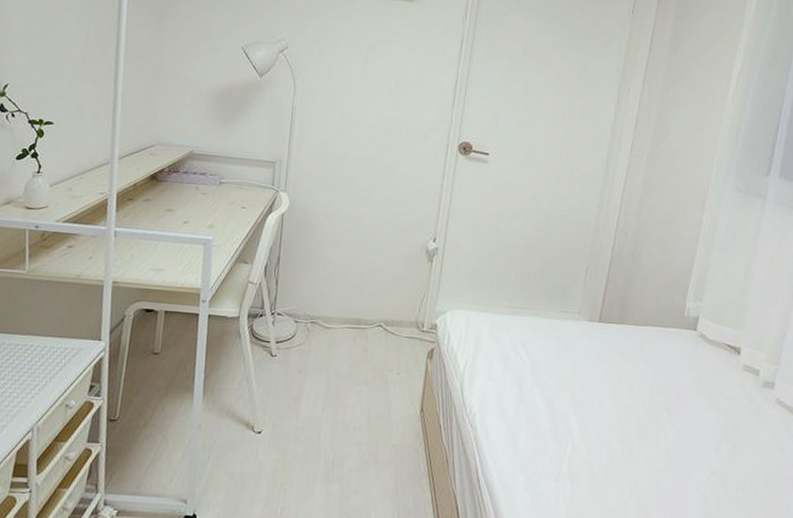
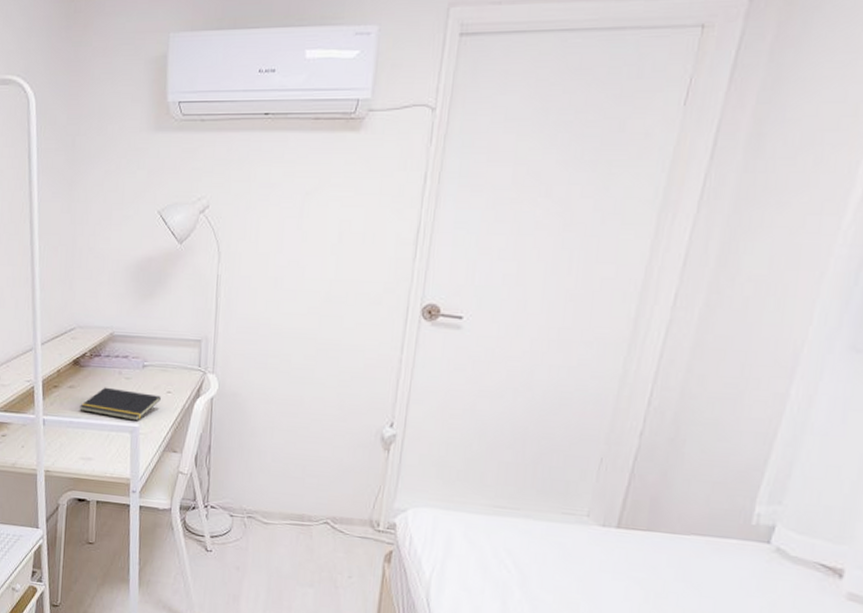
notepad: none [154,201,235,234] -> present [79,387,161,421]

